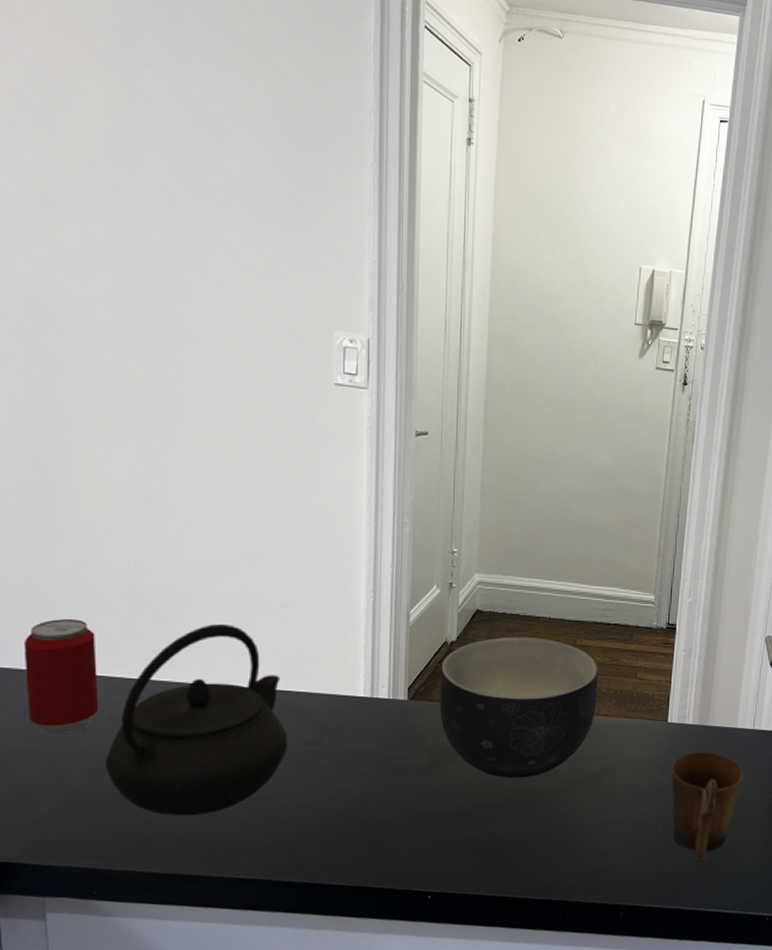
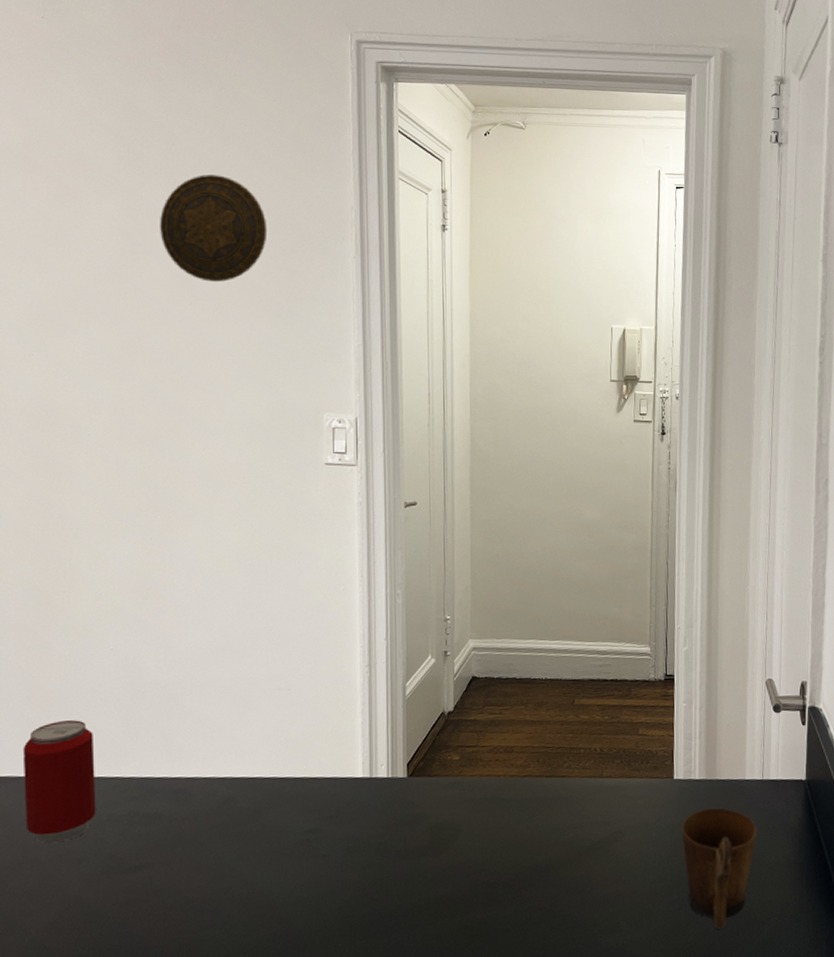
kettle: present [105,623,287,816] -> none [102,712,286,922]
decorative plate: none [162,55,279,179] -> present [160,175,268,282]
bowl: present [439,636,598,779] -> none [438,700,600,854]

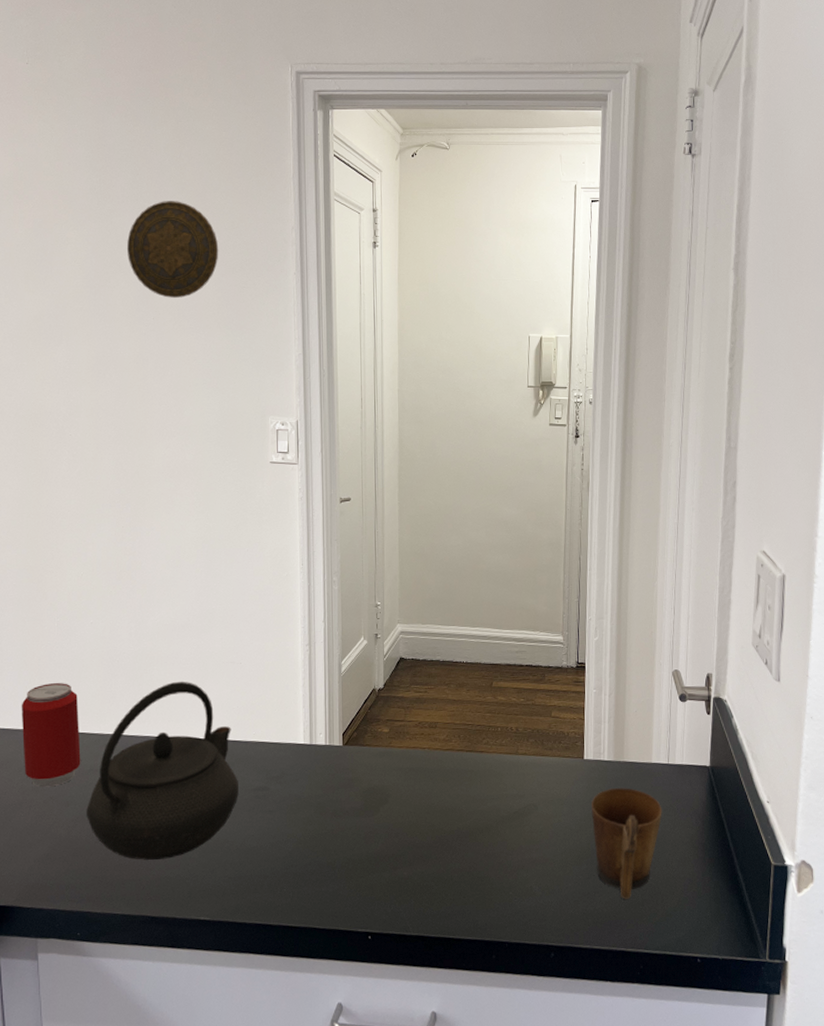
kettle: none [102,712,286,922] -> present [86,681,239,860]

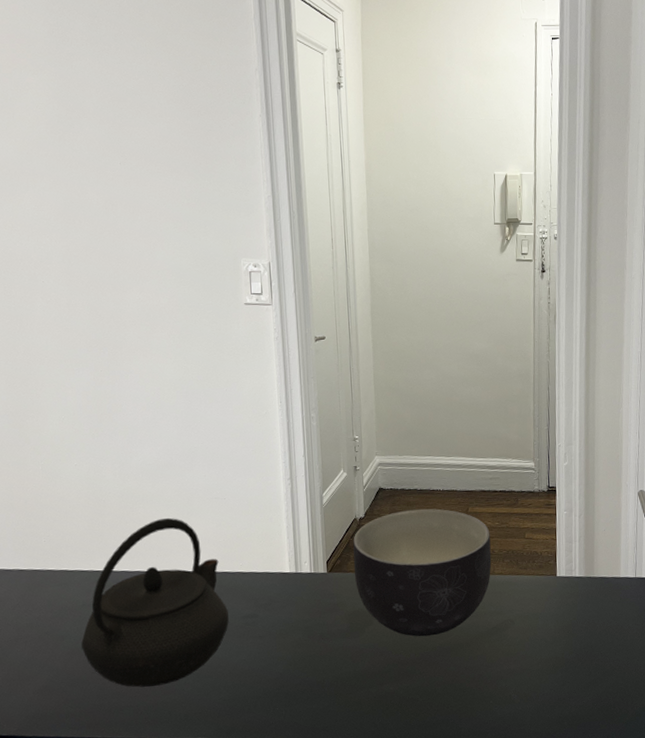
beverage can: present [21,683,81,788] -> none [10,523,73,624]
decorative plate: present [127,201,219,298] -> none [89,43,183,142]
bowl: none [370,681,515,819] -> present [353,508,492,637]
mug: present [592,788,662,899] -> none [565,601,631,703]

